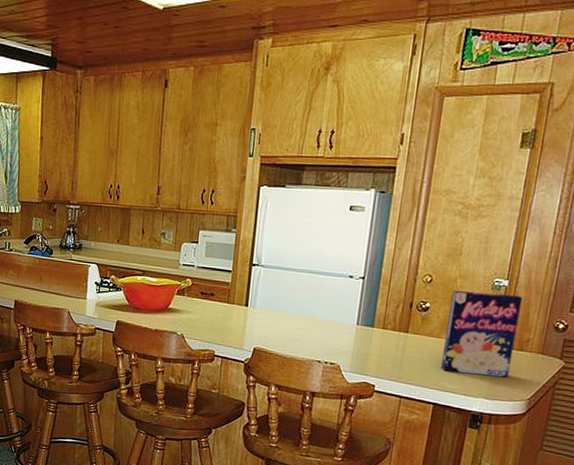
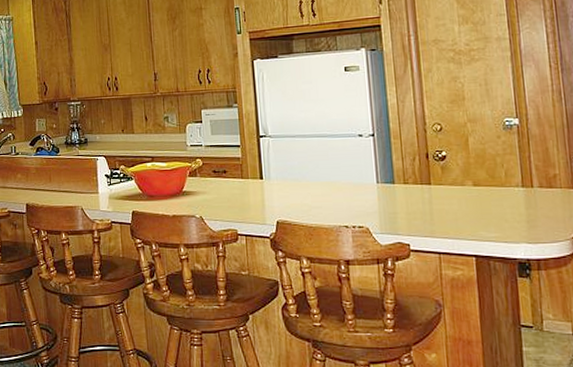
cereal box: present [441,291,523,378] -> none [465,131,545,220]

